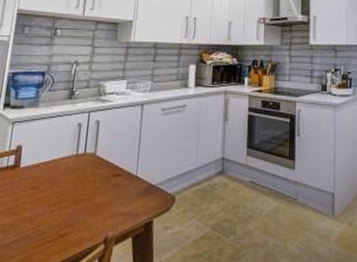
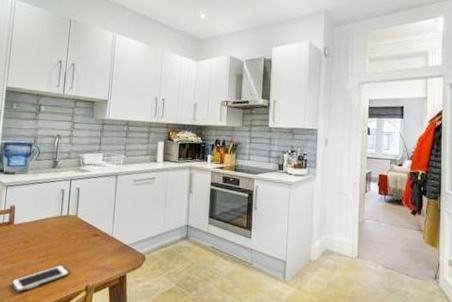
cell phone: none [13,213,86,251] -> present [11,265,70,292]

